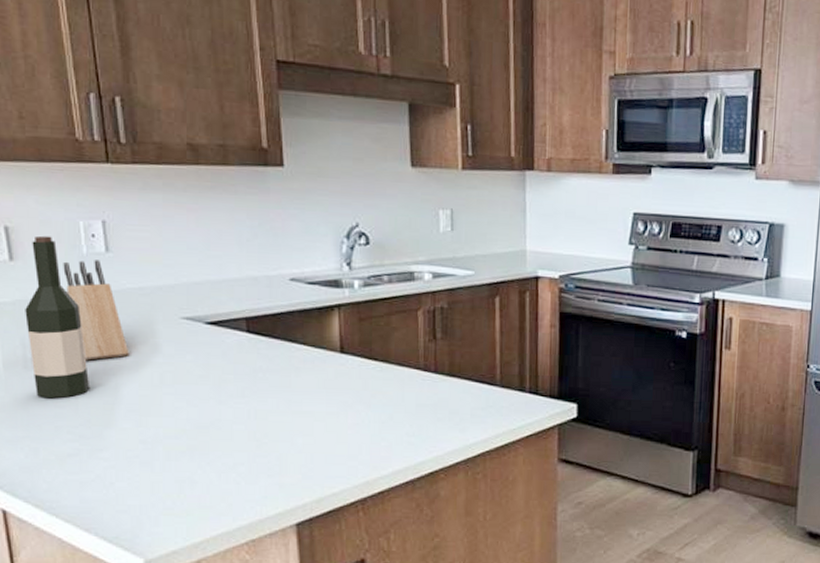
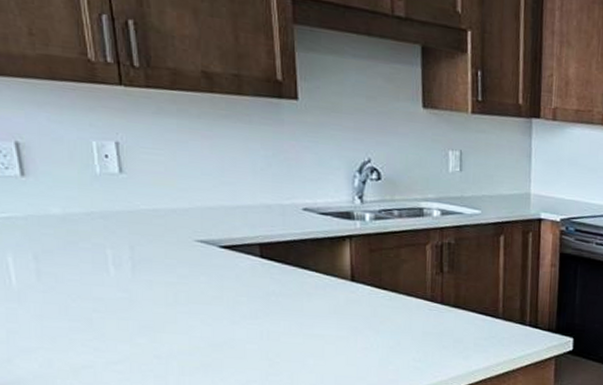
wine bottle: present [25,235,90,399] -> none [37,153,105,312]
knife block: present [63,260,130,361] -> none [76,180,144,278]

